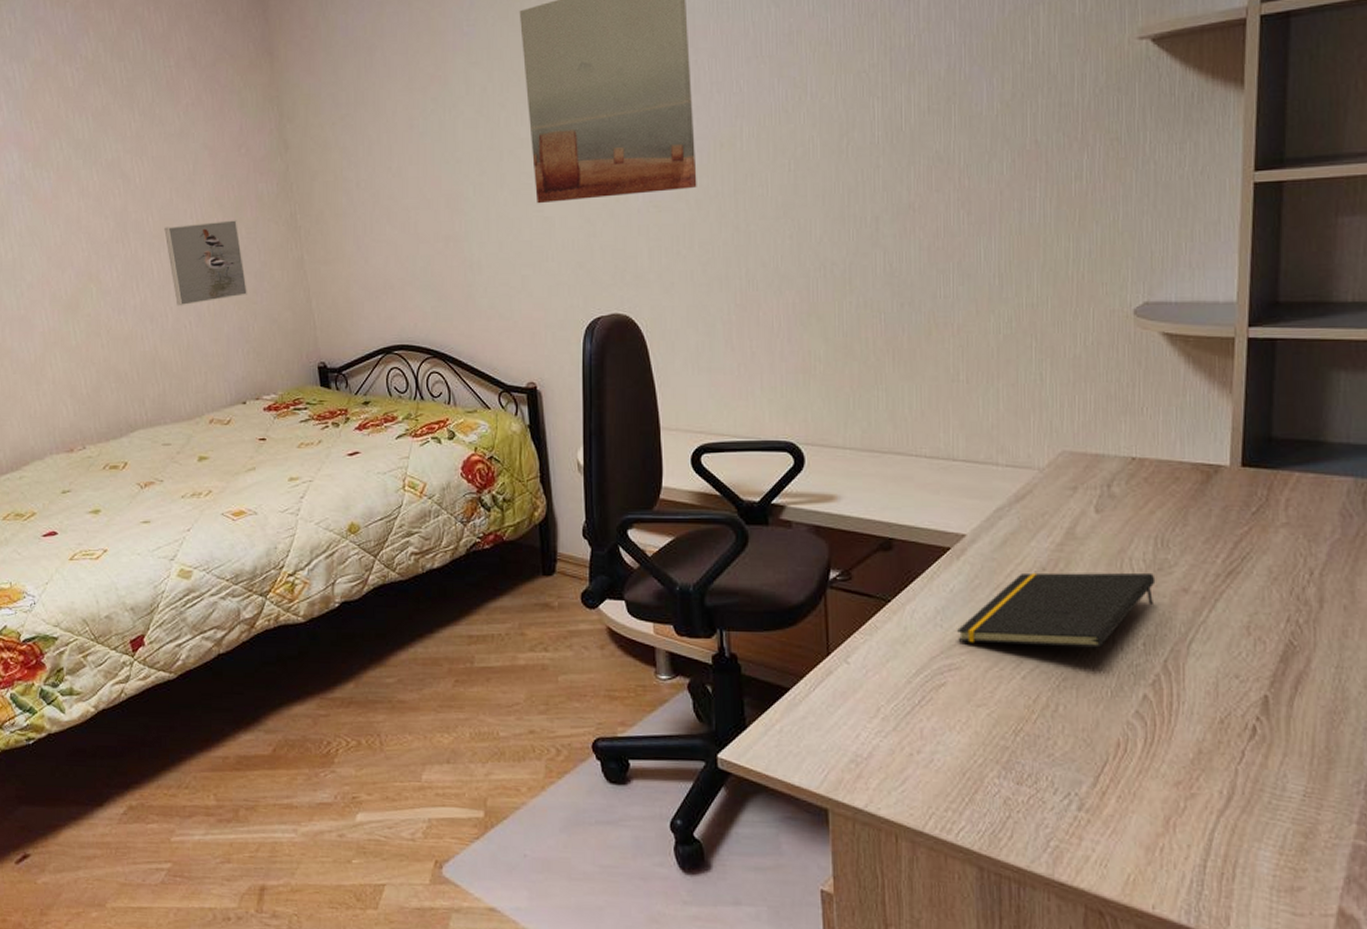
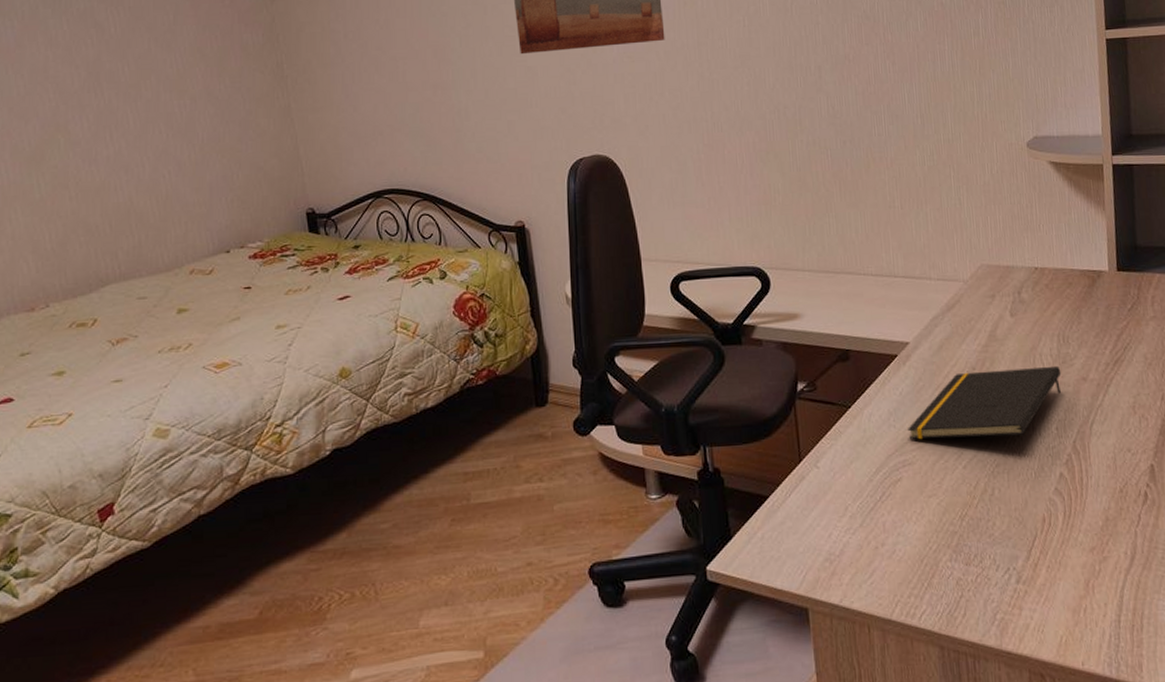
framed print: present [164,220,247,306] -> none [141,70,231,156]

